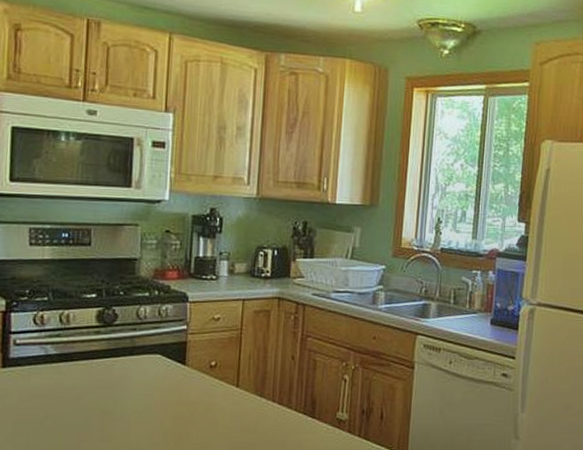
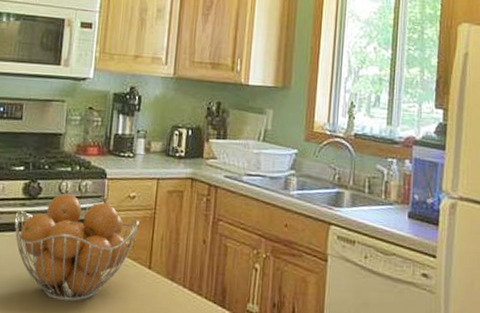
fruit basket: none [88,318,225,424] -> present [14,193,139,302]

